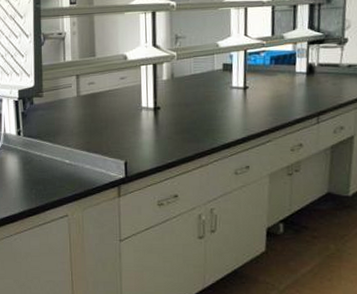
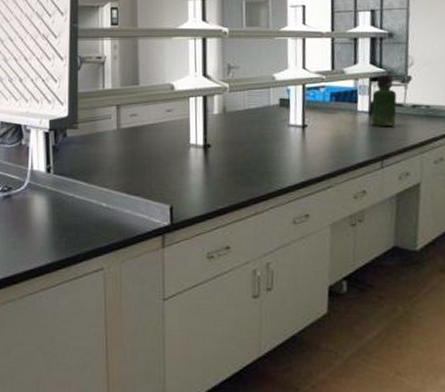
bottle: none [308,39,334,86] -> present [371,76,397,127]

